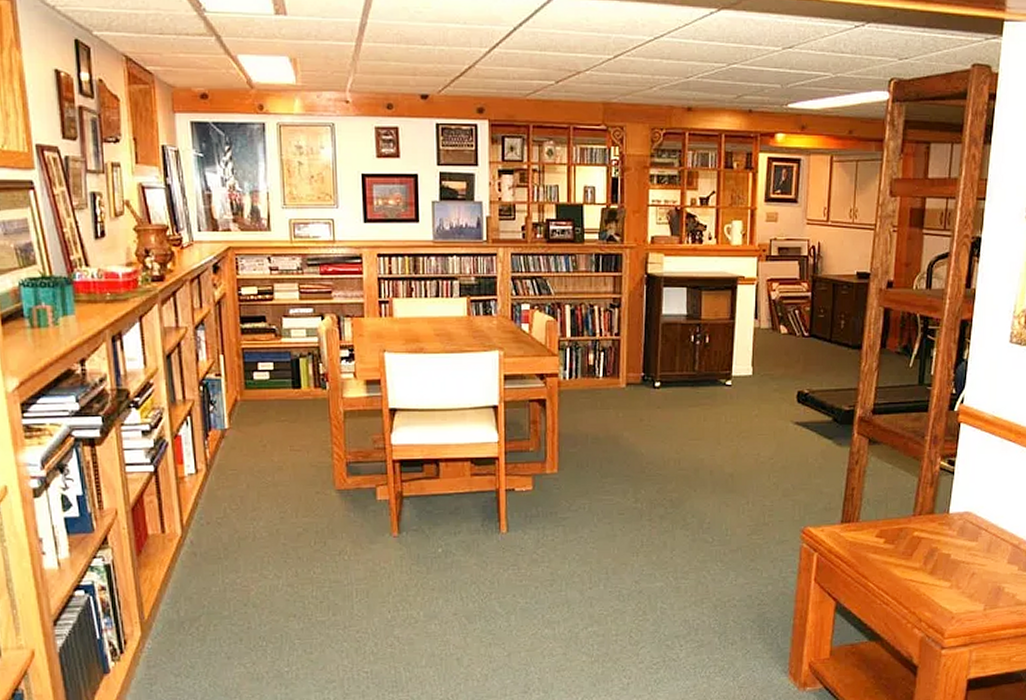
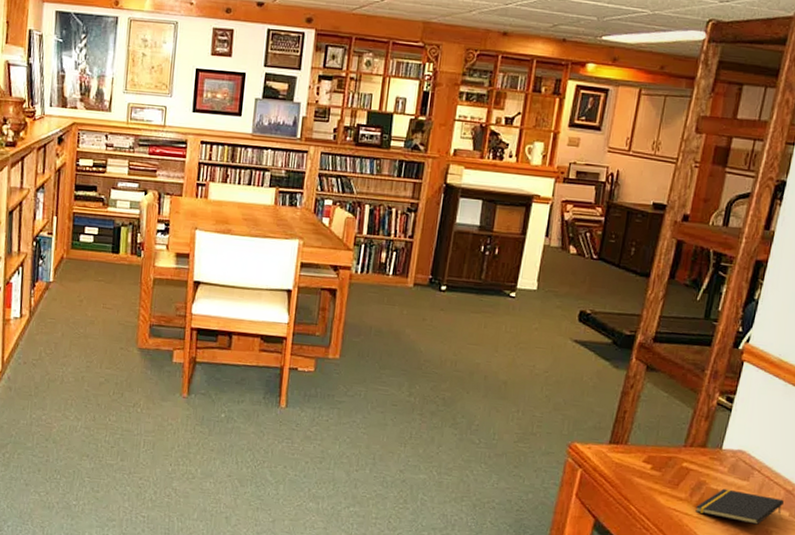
notepad: none [931,552,1012,583] -> present [695,488,784,525]

